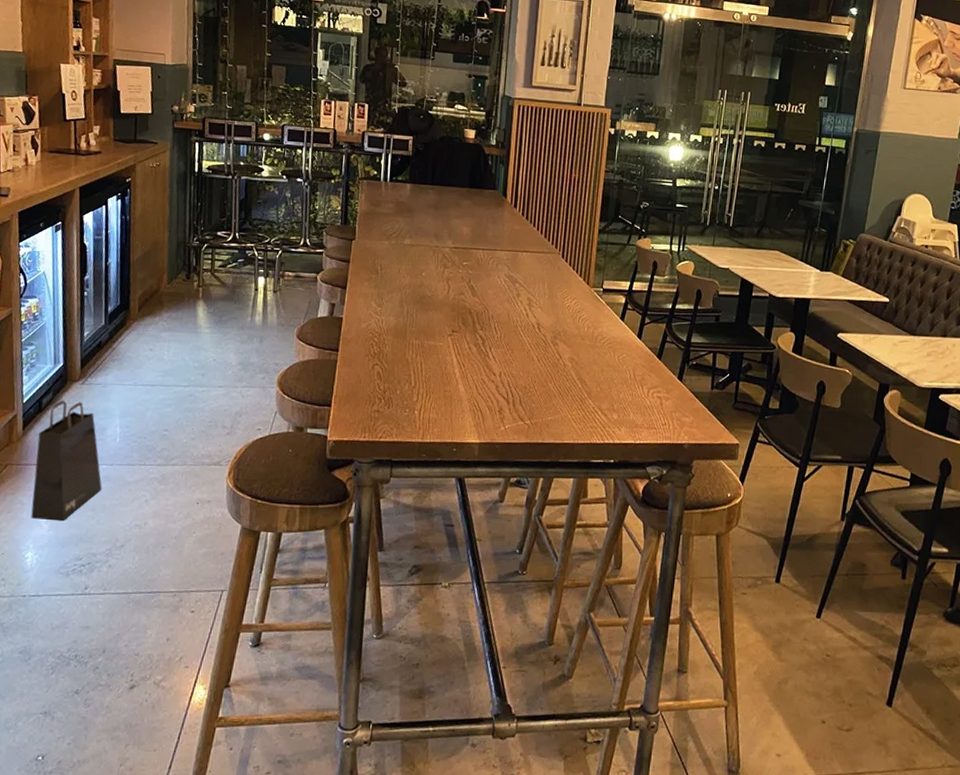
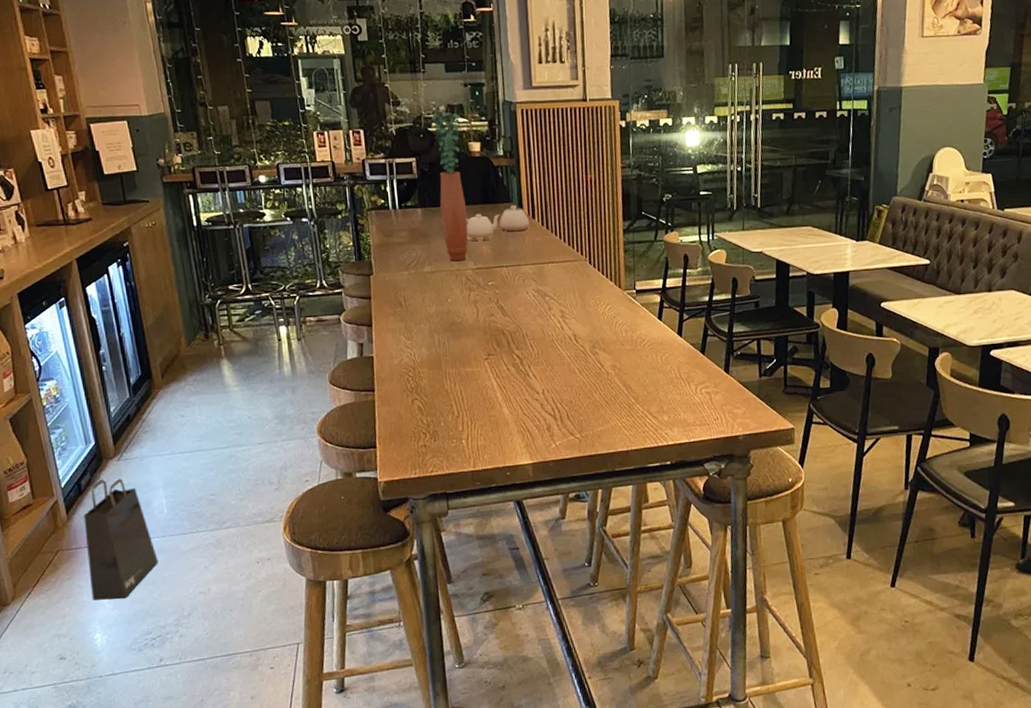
vase: none [427,90,461,239] -> present [432,105,468,262]
teapot: none [449,196,485,223] -> present [466,213,501,242]
sugar bowl: none [481,192,511,218] -> present [499,205,530,232]

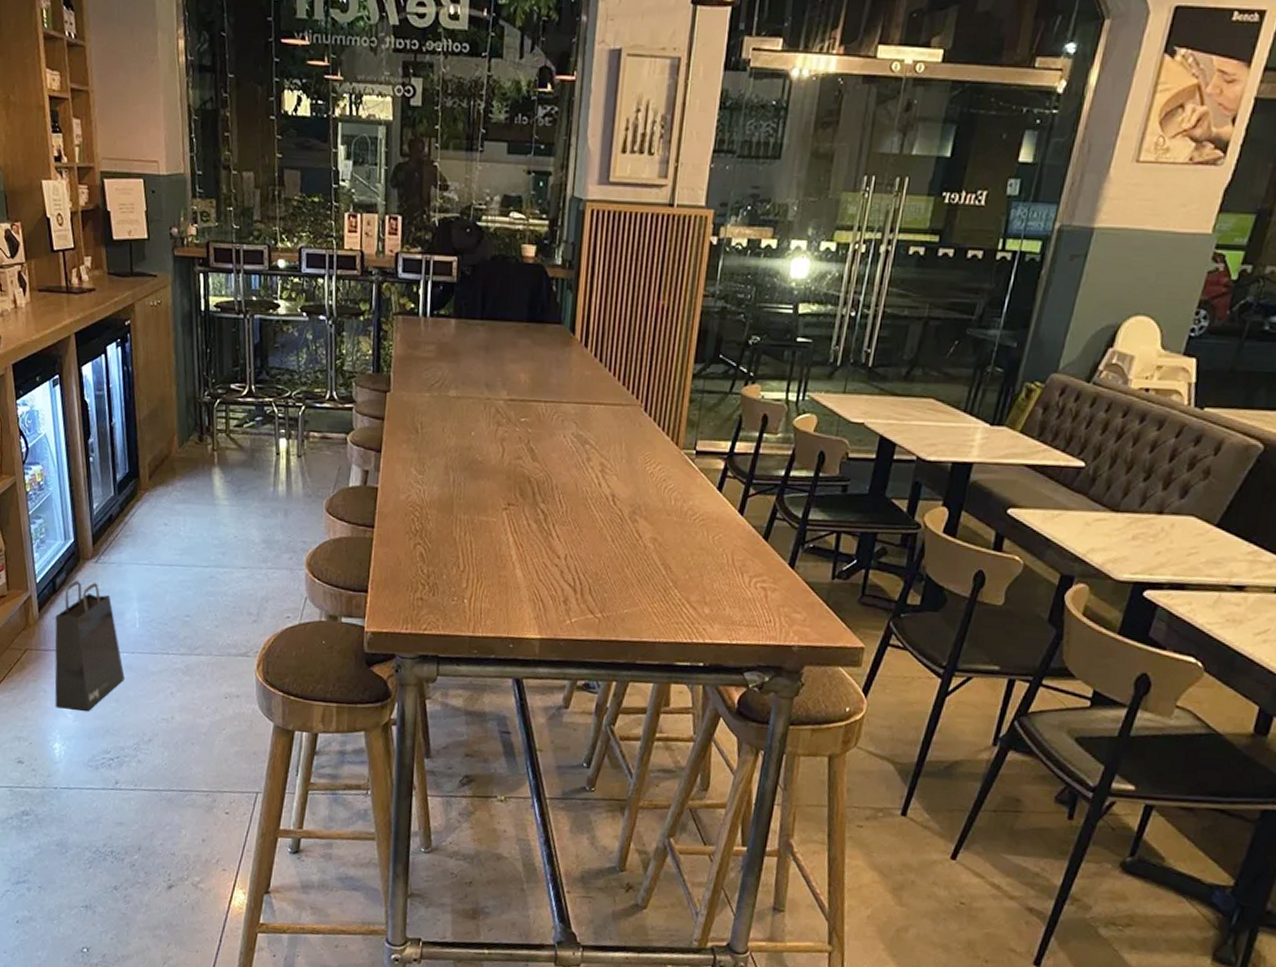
vase: present [432,105,468,262] -> none [476,194,517,389]
teapot: present [466,213,501,242] -> none [503,333,548,368]
sugar bowl: present [499,205,530,232] -> none [543,327,581,361]

